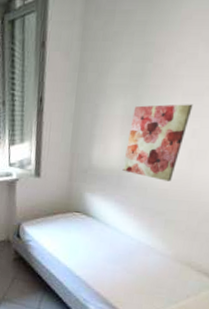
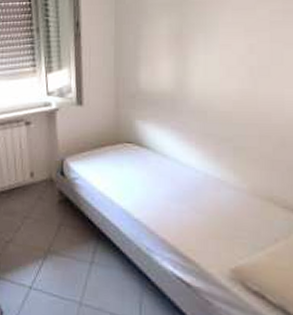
wall art: present [122,104,193,181] -> none [175,18,245,103]

